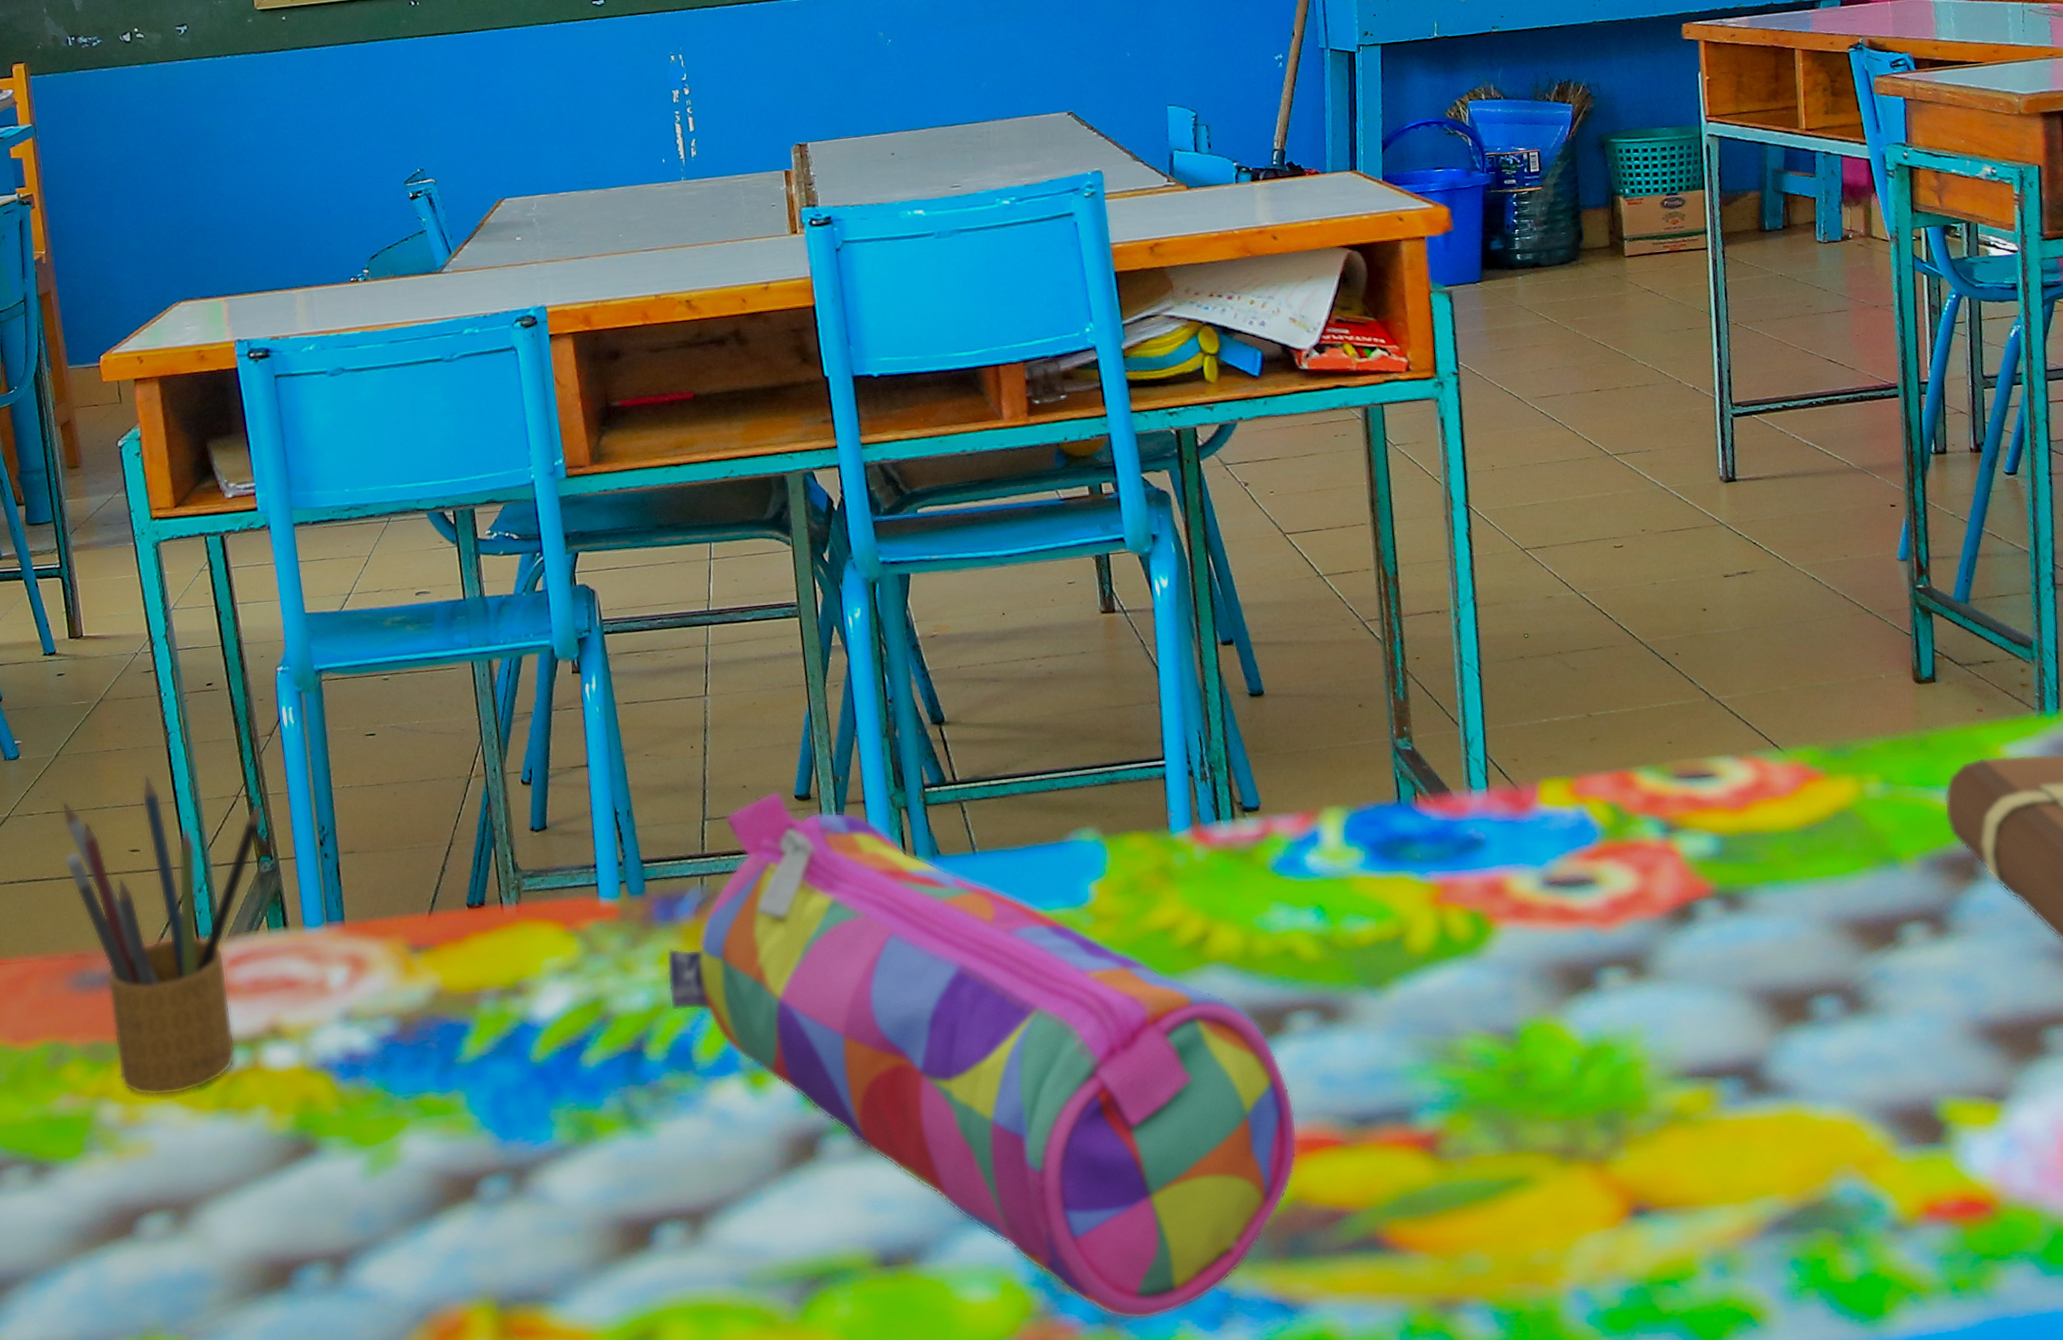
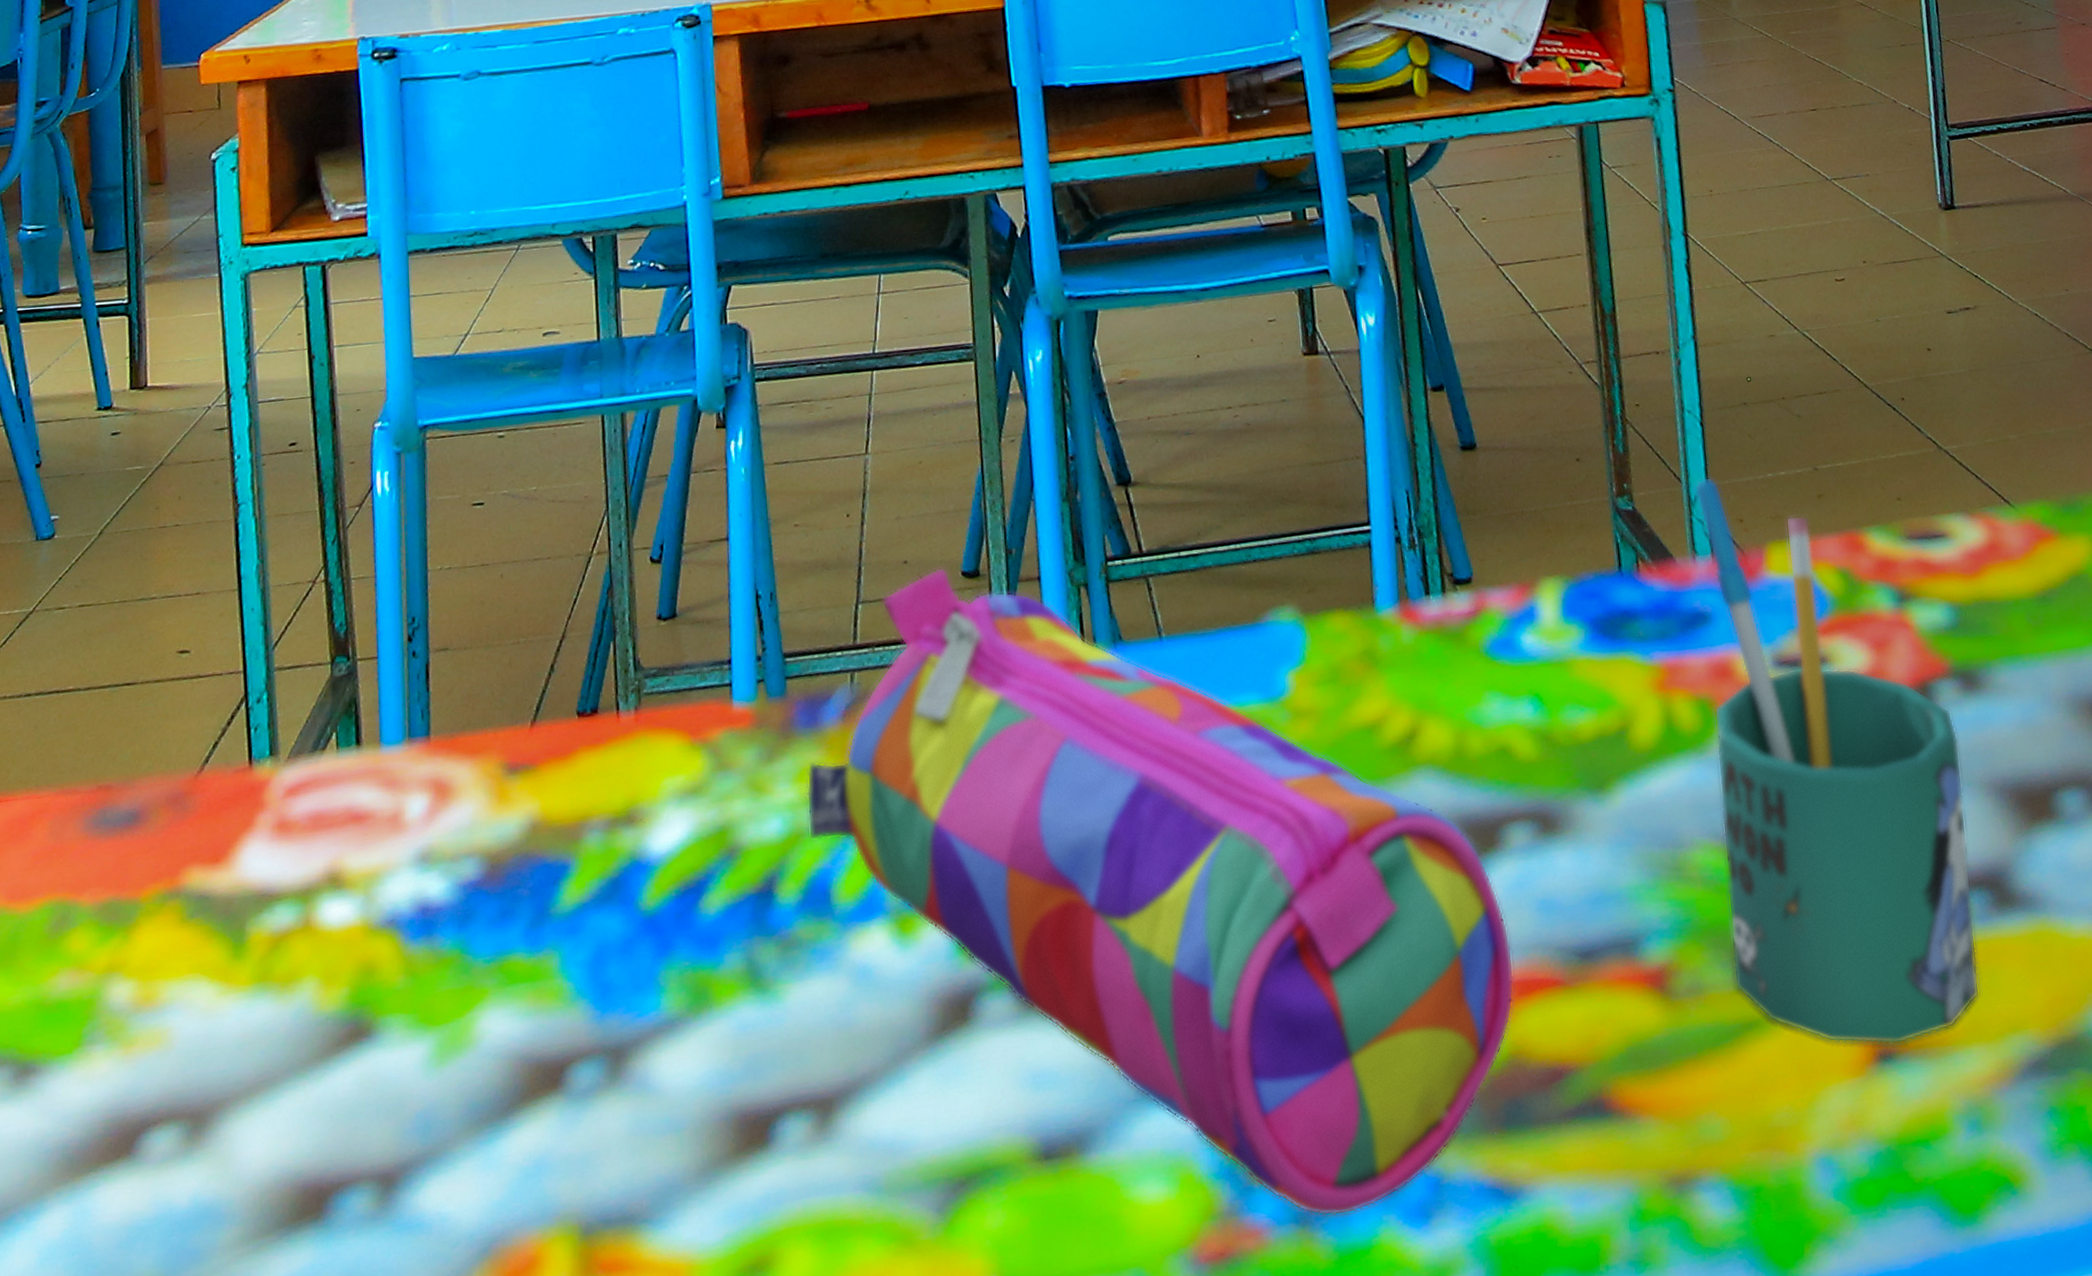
pencil box: present [61,774,263,1097] -> none [96,556,344,970]
mug: none [1471,722,1731,1203] -> present [1694,477,1980,1045]

